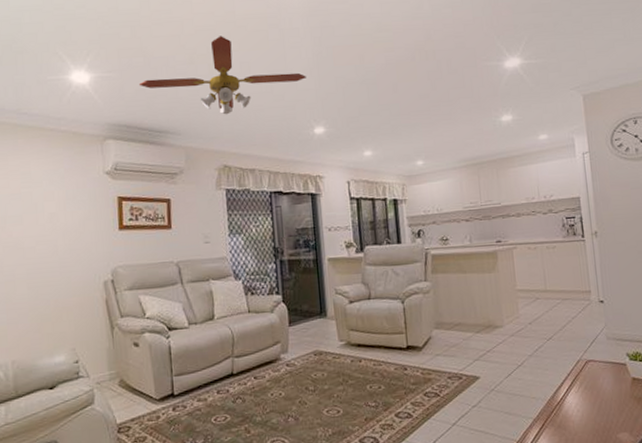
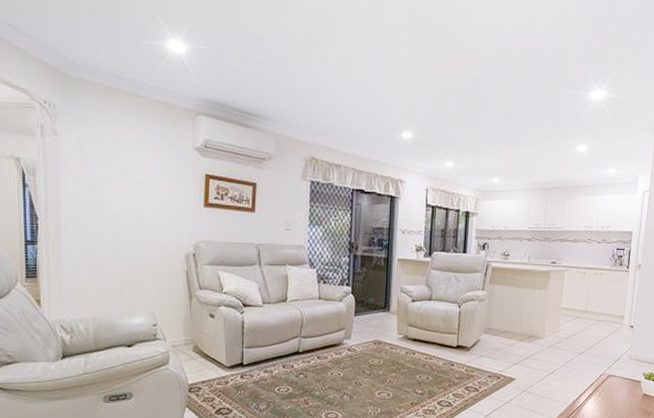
ceiling fan: present [138,36,306,115] -> none [235,24,401,107]

